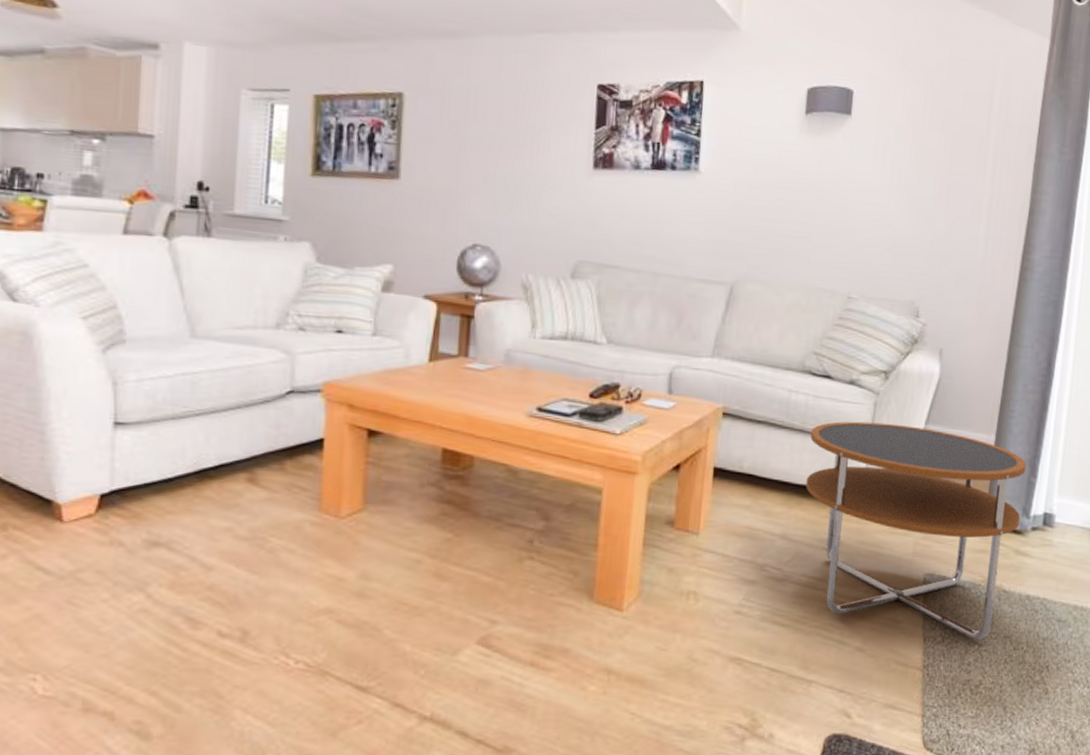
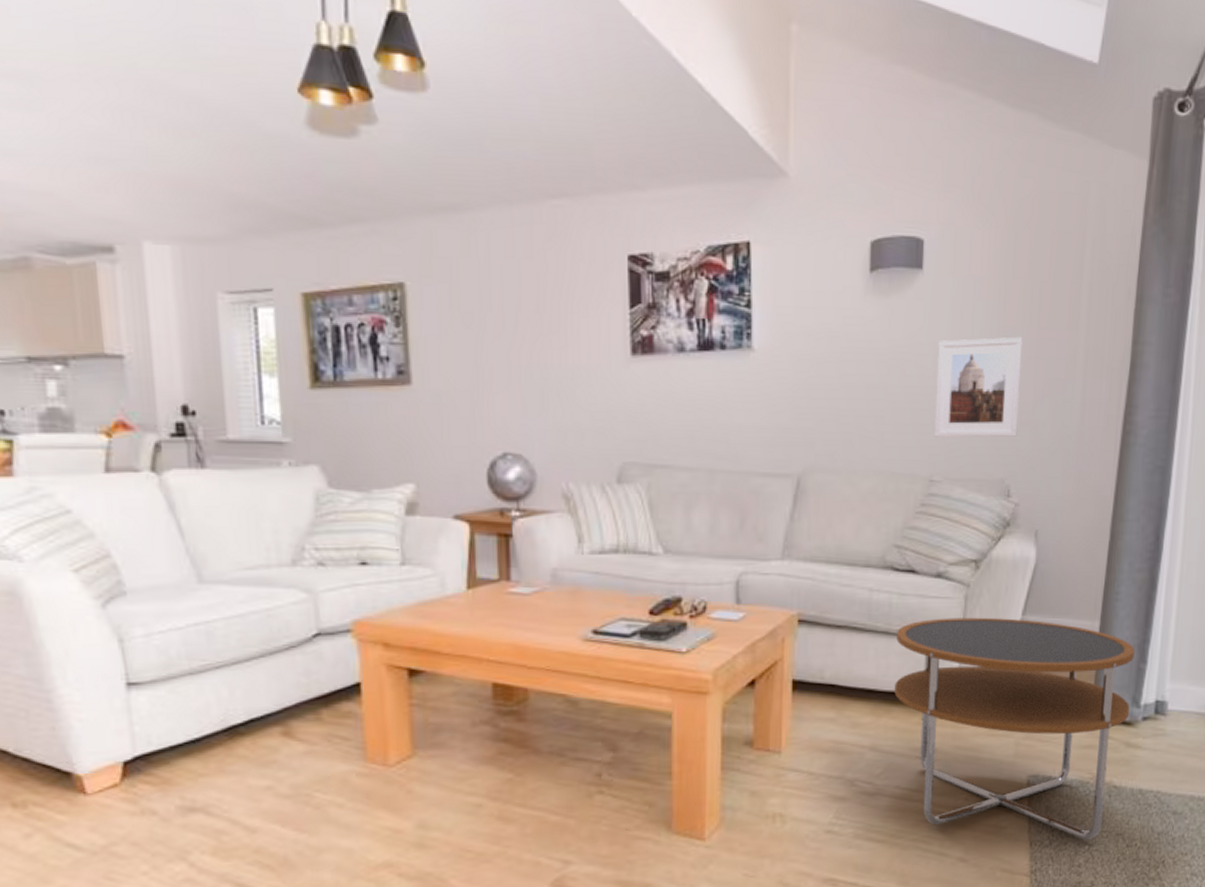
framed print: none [854,176,936,265] -> present [934,336,1023,438]

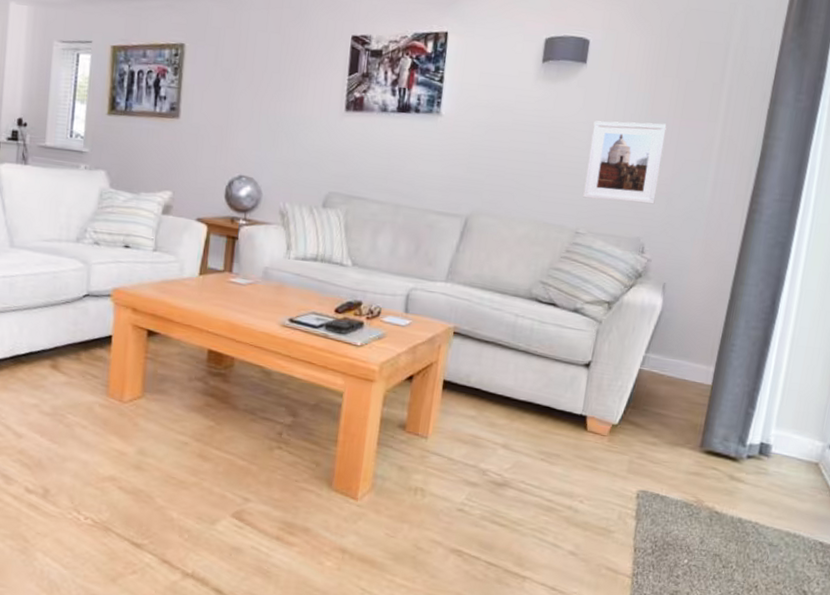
side table: present [894,617,1135,840] -> none [528,346,745,555]

